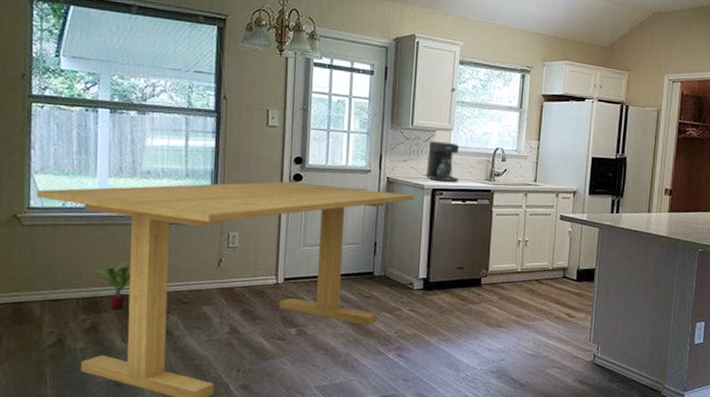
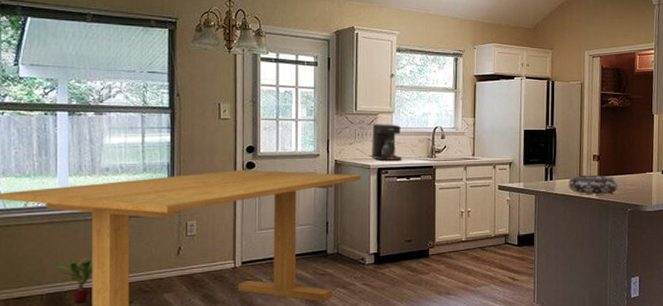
decorative bowl: none [635,209,690,233] -> present [567,175,618,195]

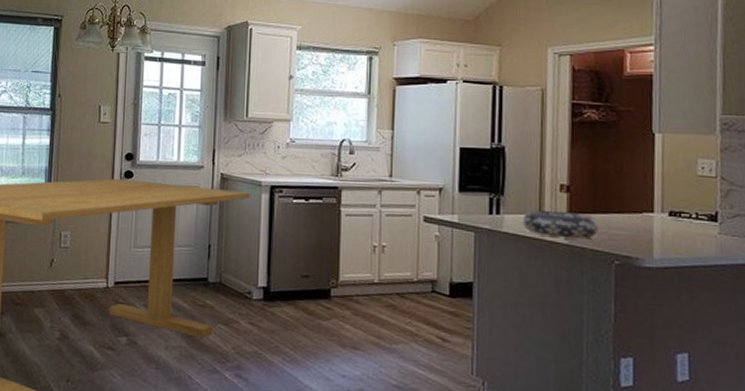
coffee maker: present [371,124,402,161] -> none [263,133,300,178]

